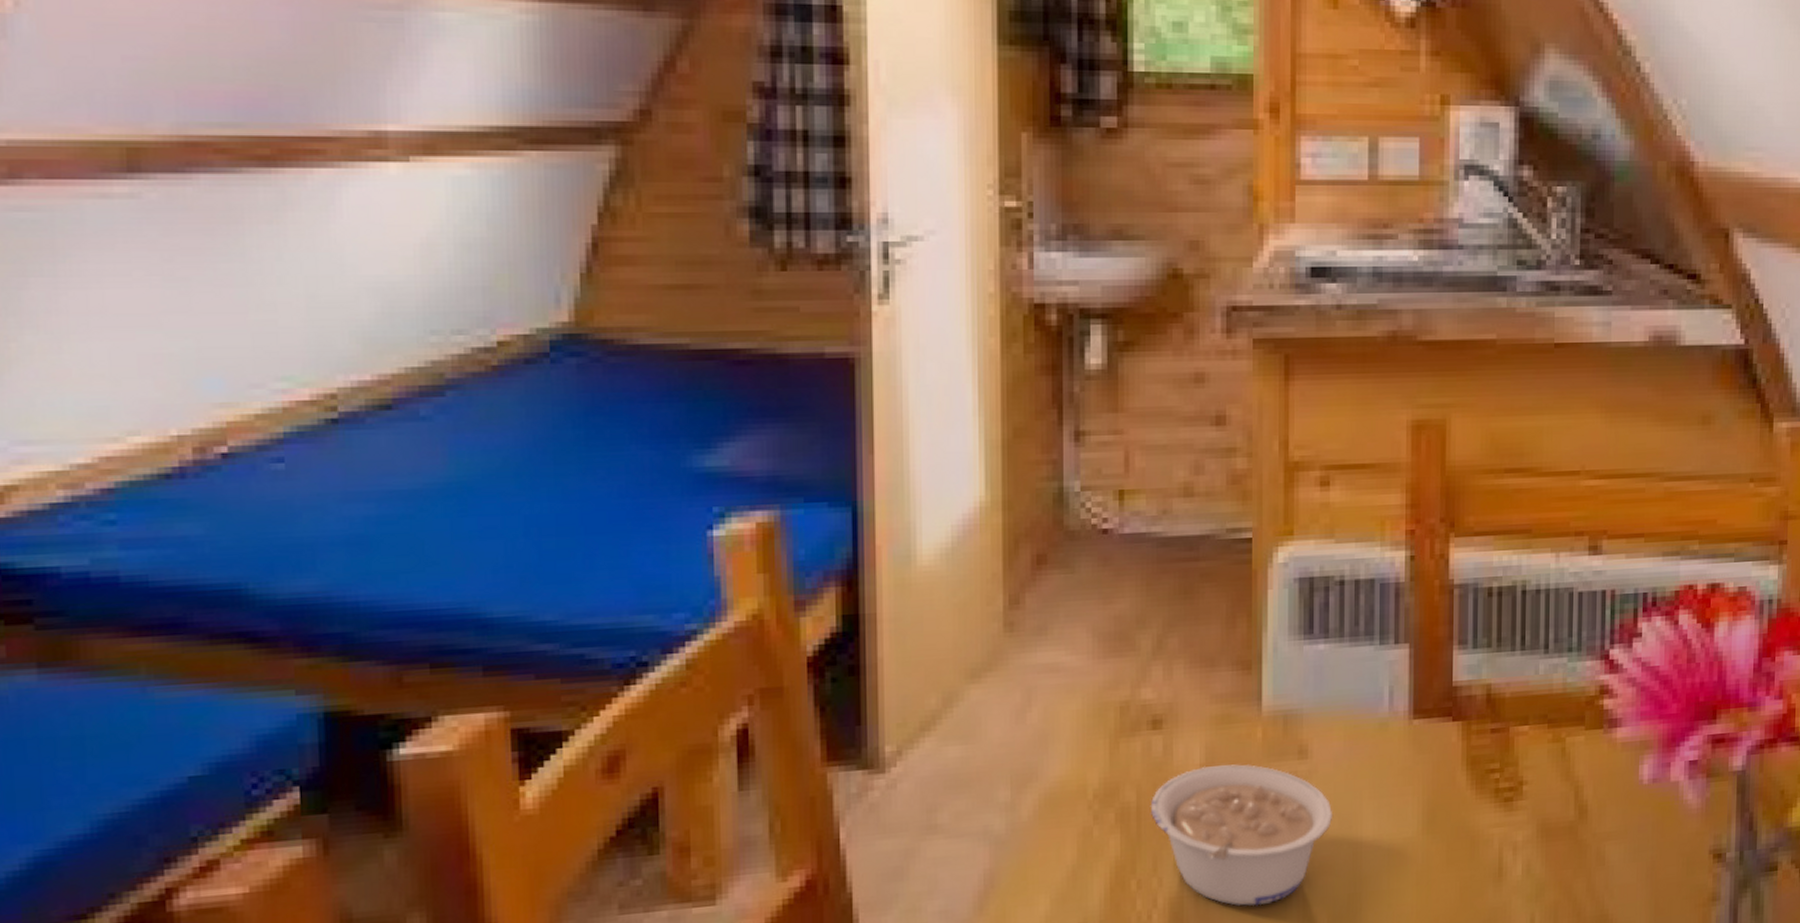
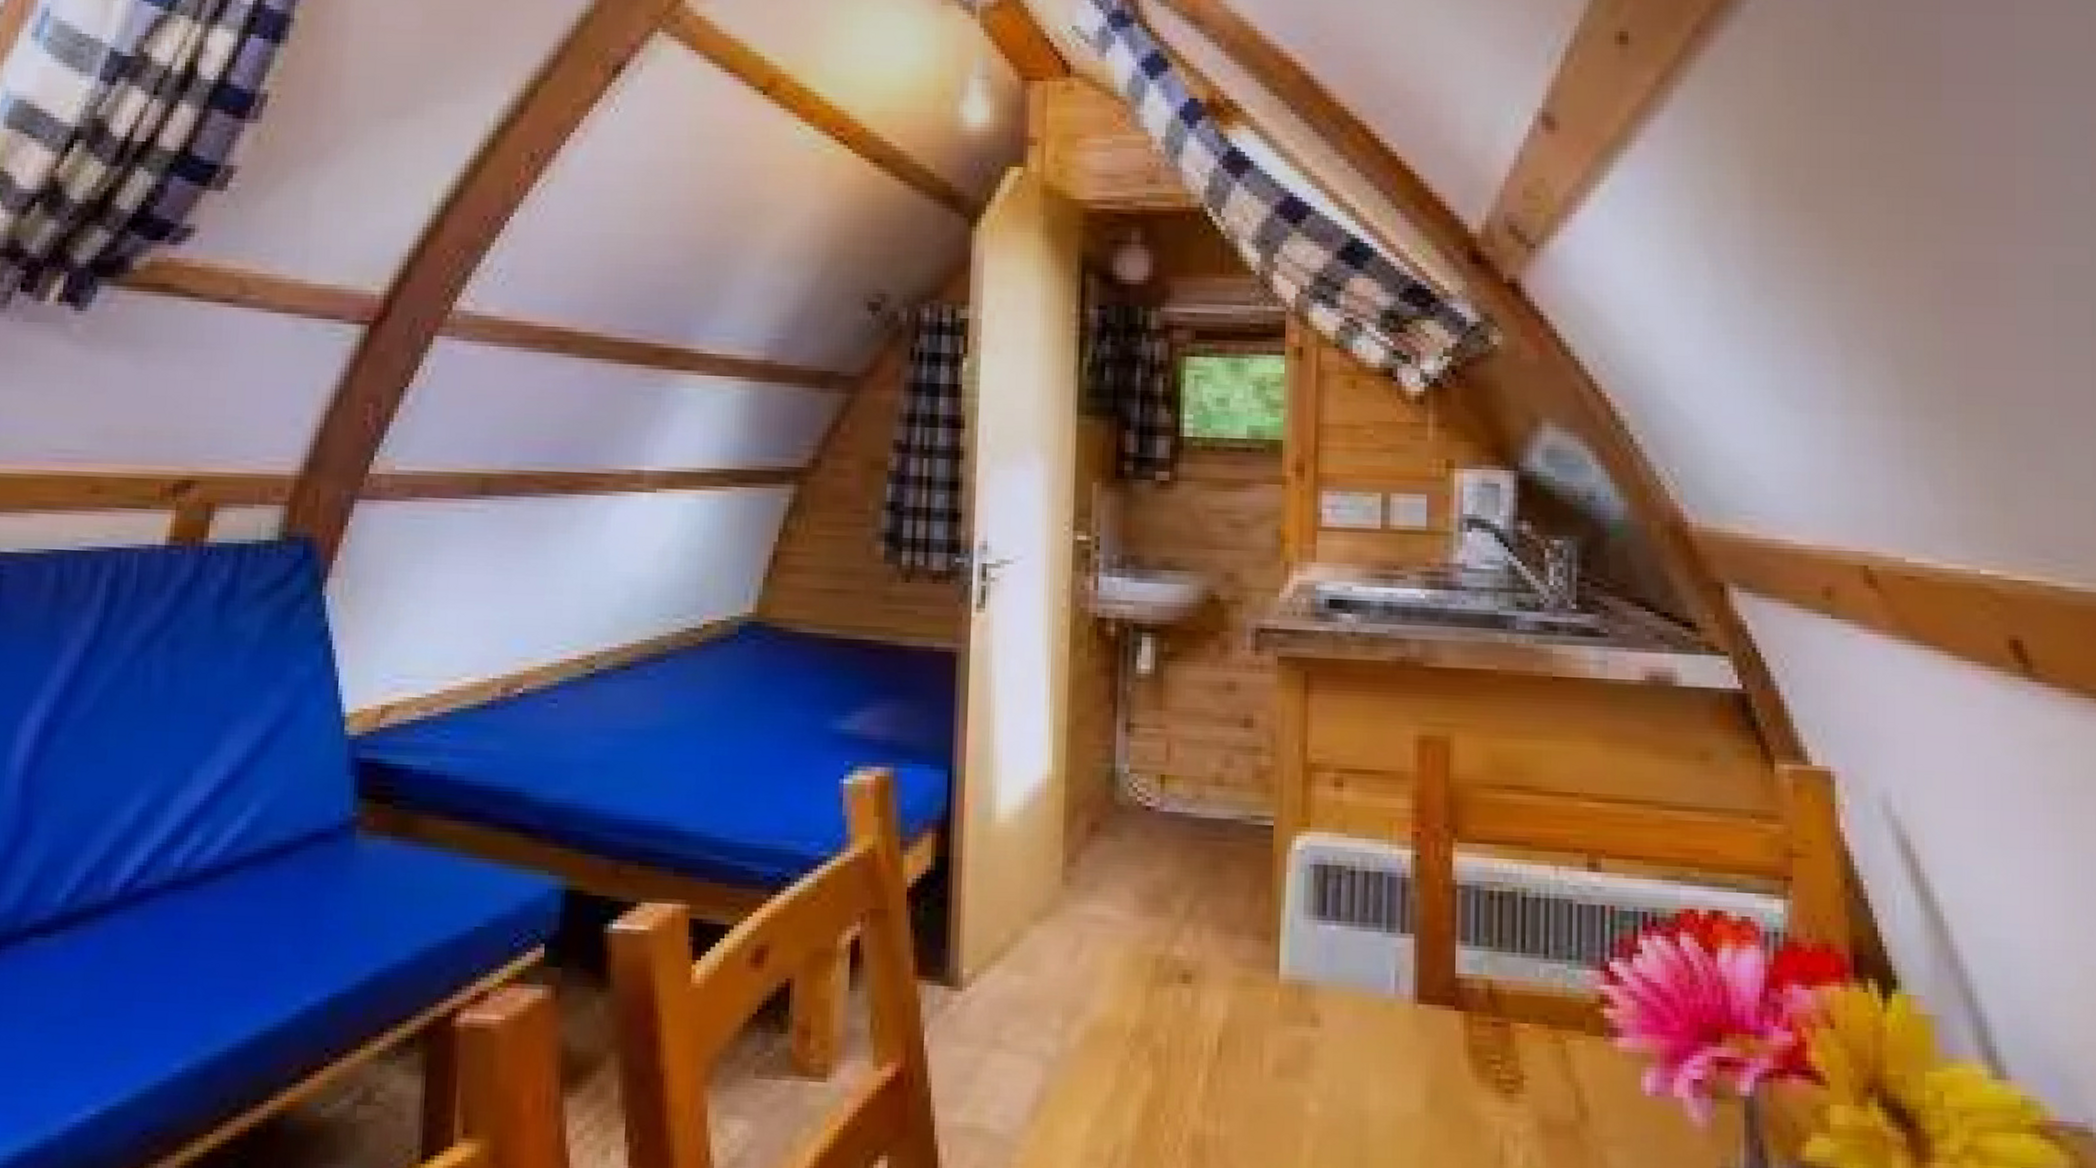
legume: present [1150,764,1333,907] -> none [1178,1021,1342,1155]

